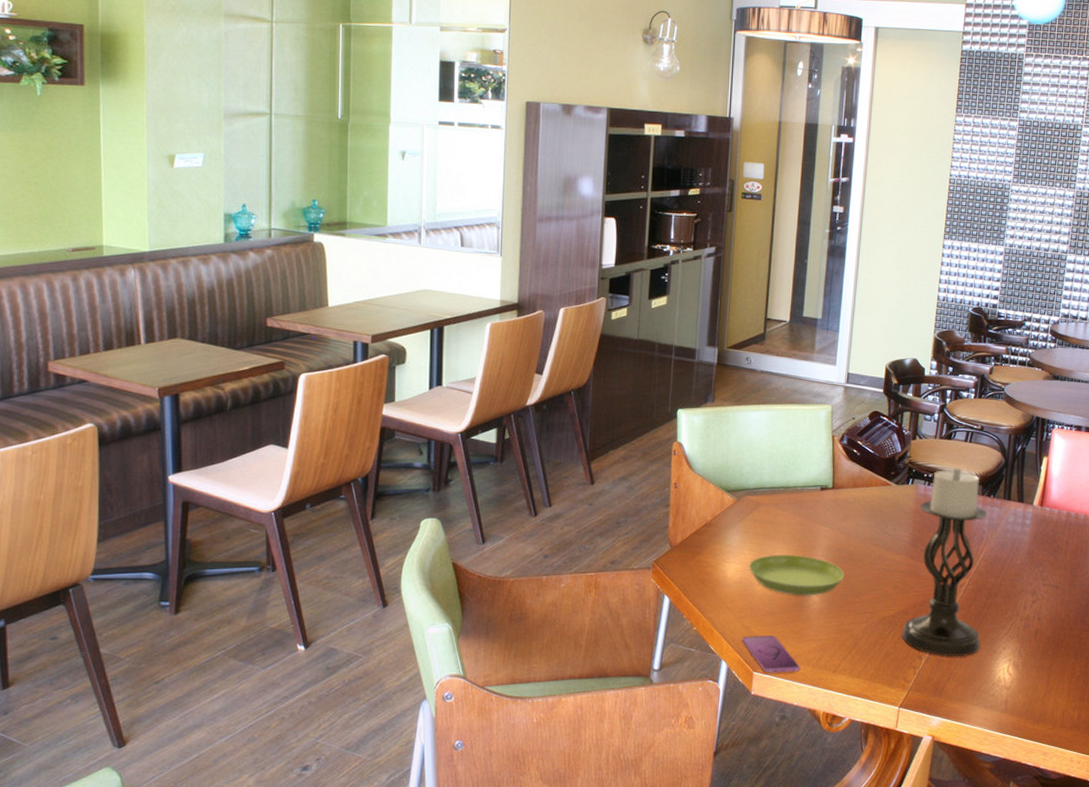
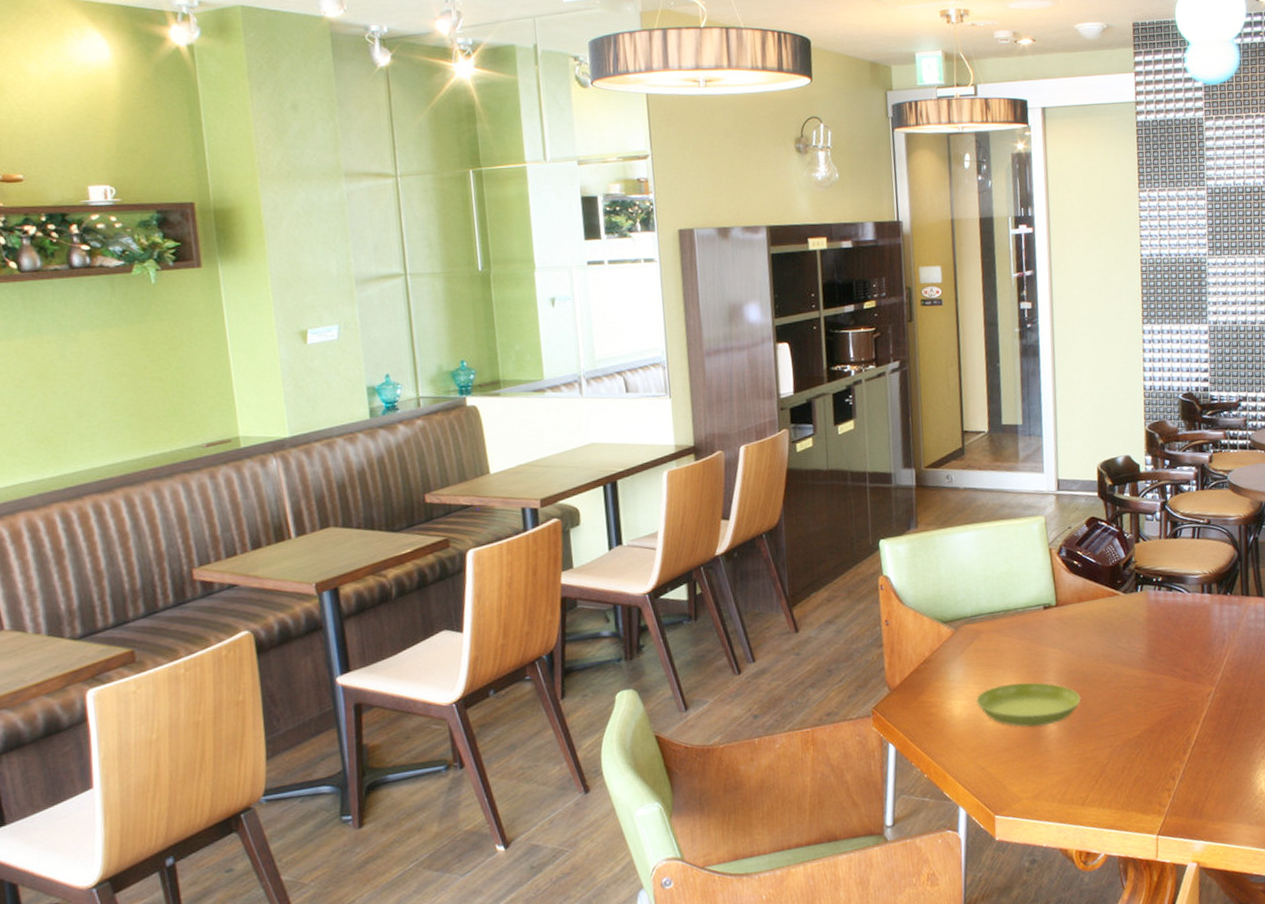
smartphone: present [742,635,801,673] -> none [978,773,1046,815]
candle holder: present [901,468,988,657] -> none [1150,567,1236,774]

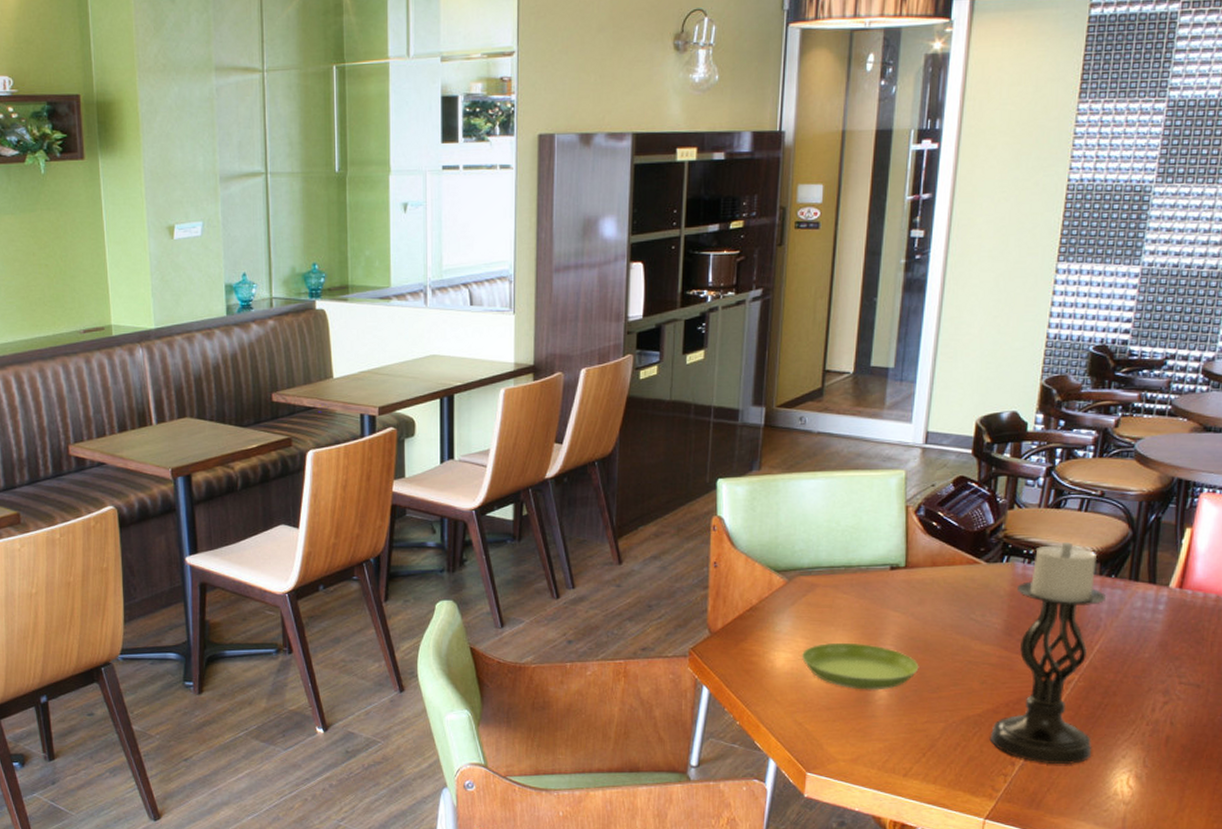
candle holder: none [1150,567,1236,774] -> present [989,542,1107,765]

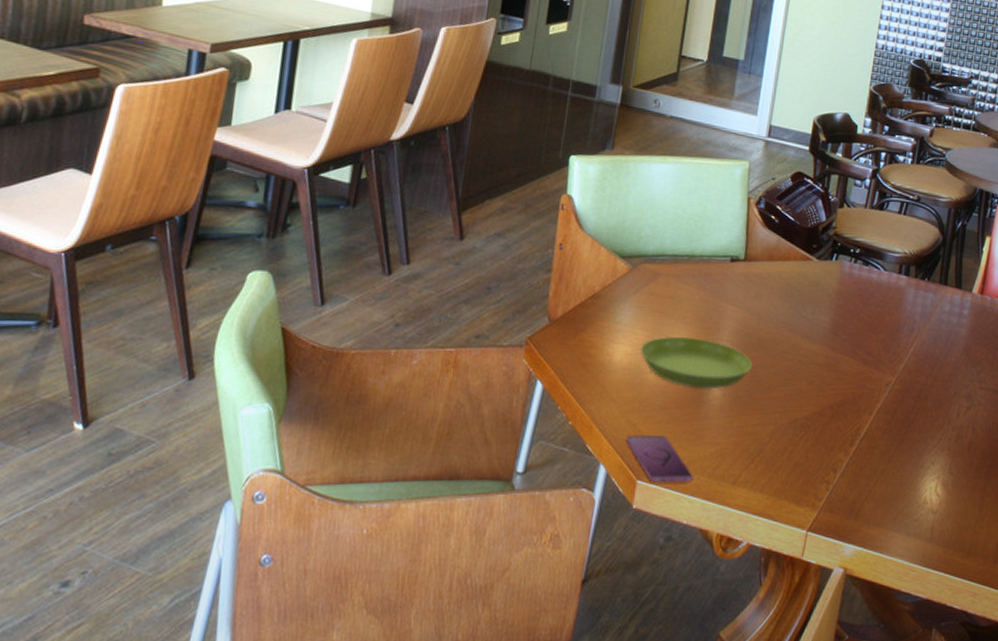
smartphone: none [793,732,864,775] -> present [626,434,694,483]
candle holder: present [989,542,1107,765] -> none [814,244,921,472]

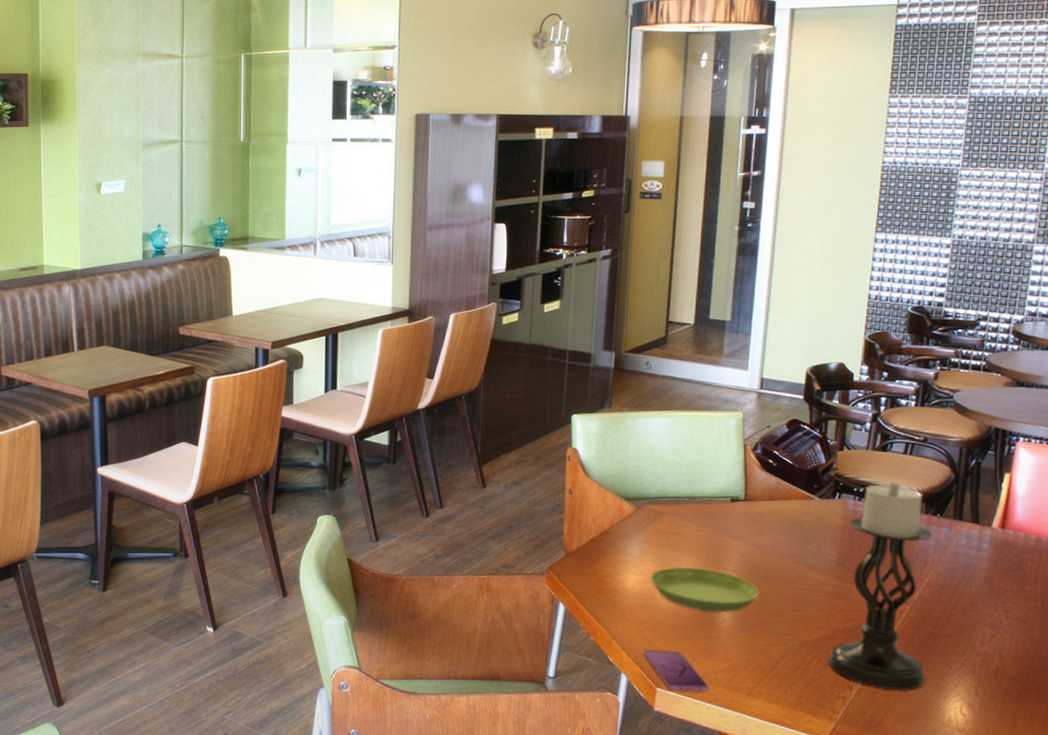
candle holder: none [814,244,921,472] -> present [828,482,934,691]

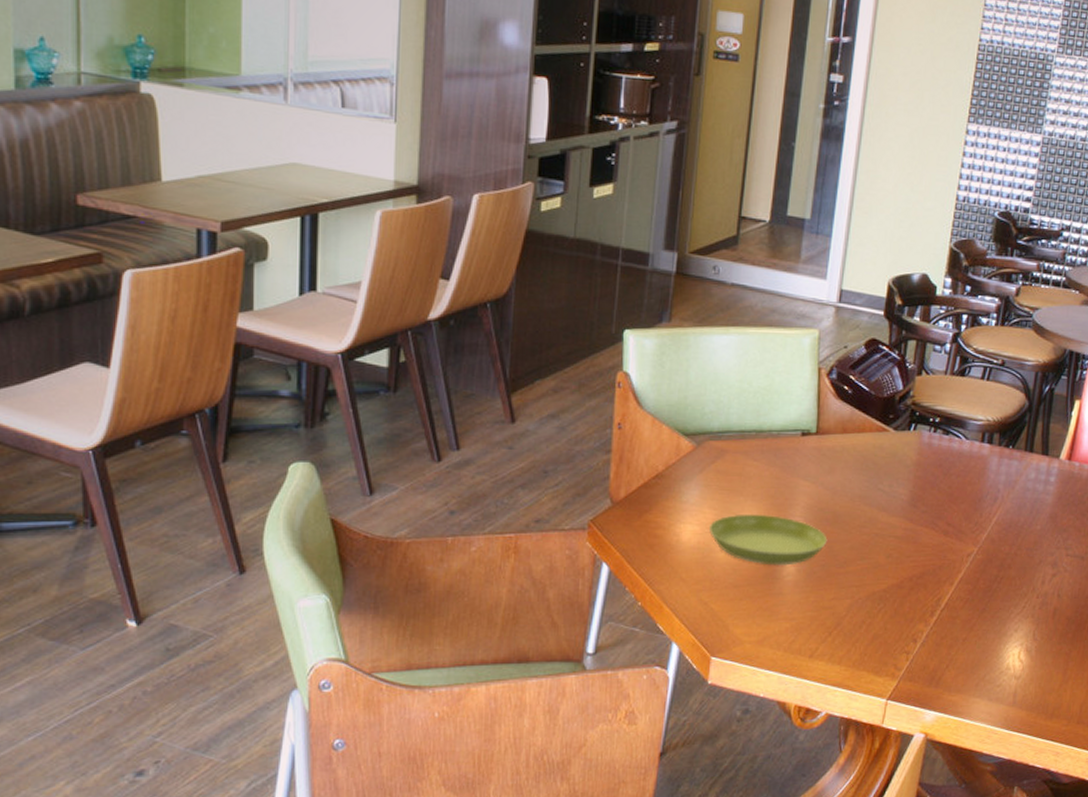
smartphone: present [643,649,710,692] -> none [698,612,770,659]
candle holder: present [828,482,934,691] -> none [893,411,1005,640]

